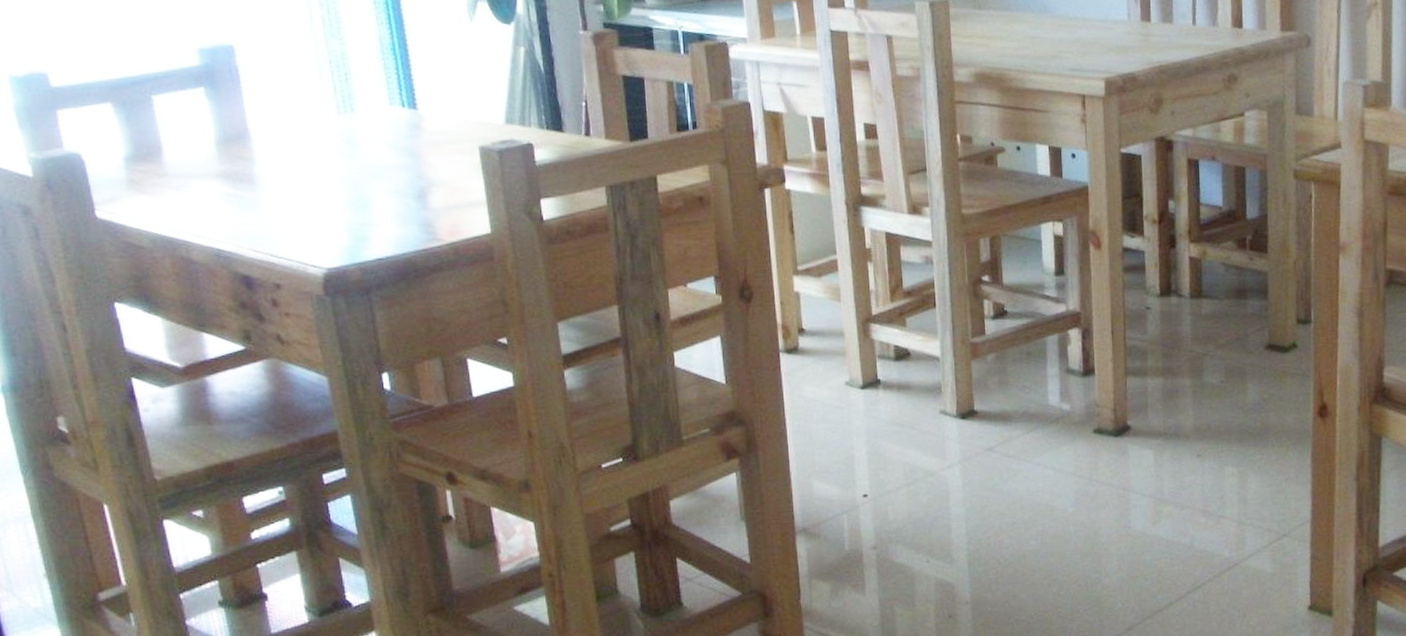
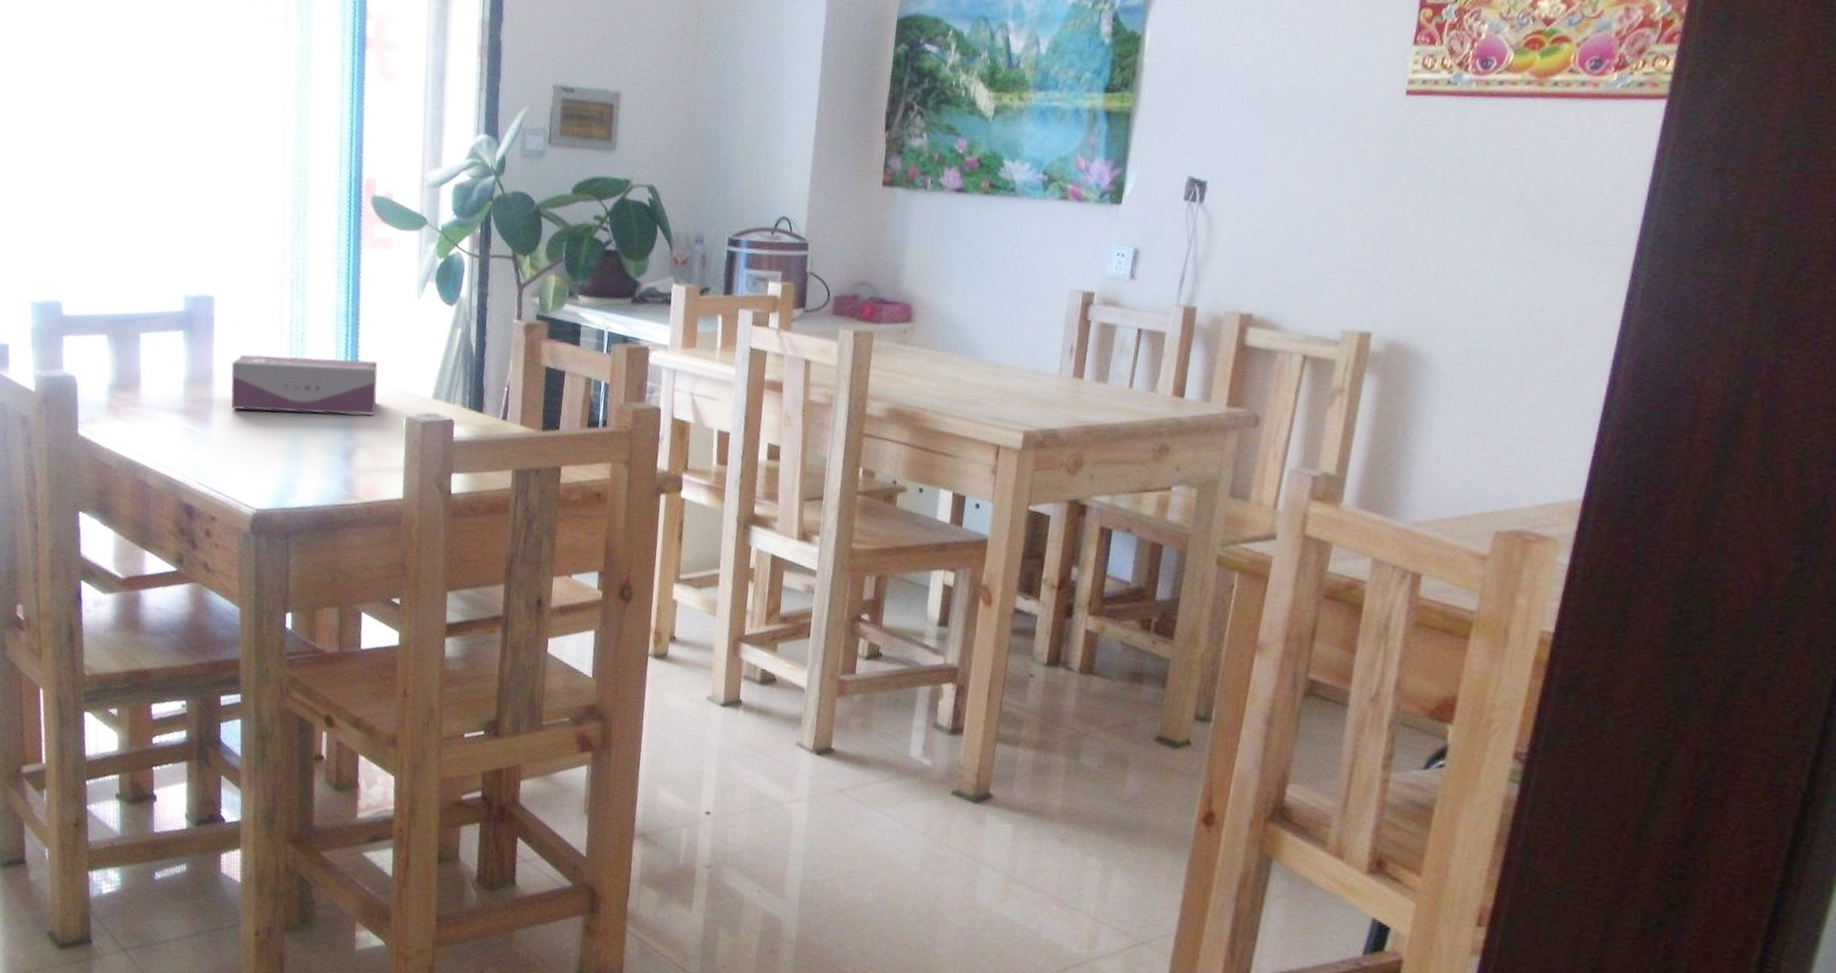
tissue box: none [268,94,444,165] -> present [231,354,378,416]

